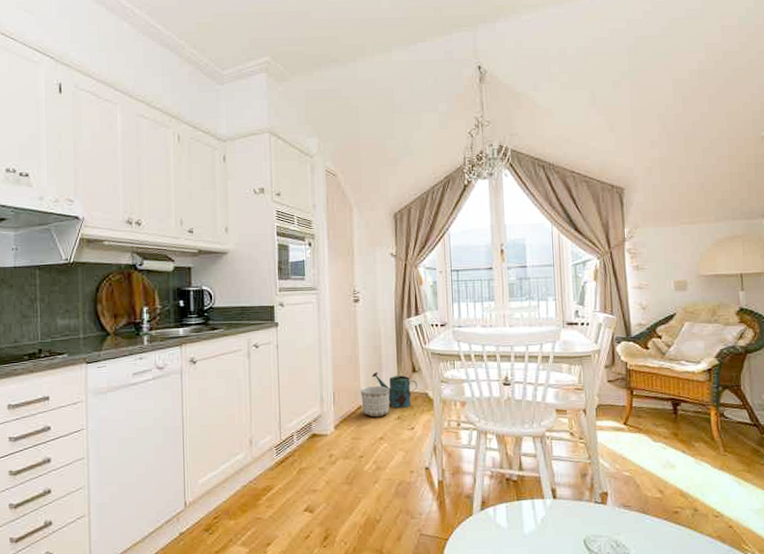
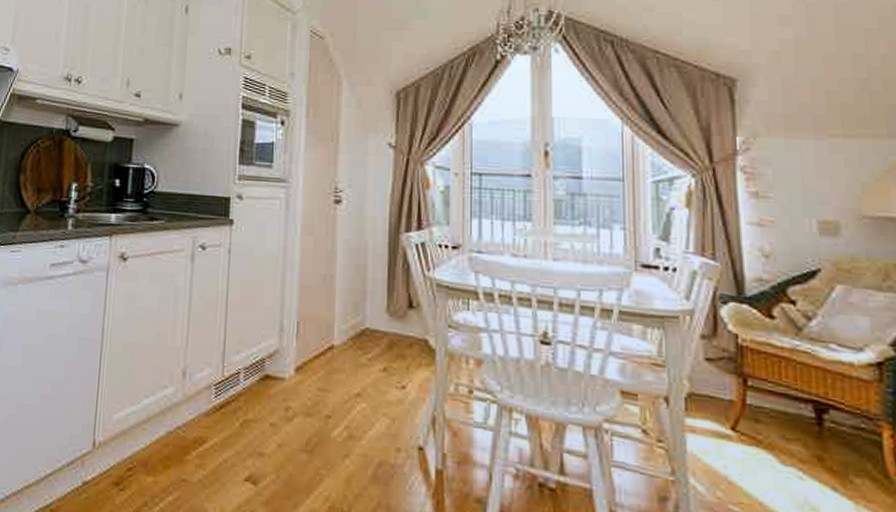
planter: present [361,385,390,418] -> none [334,319,375,365]
watering can: present [371,372,418,409] -> none [351,301,415,357]

